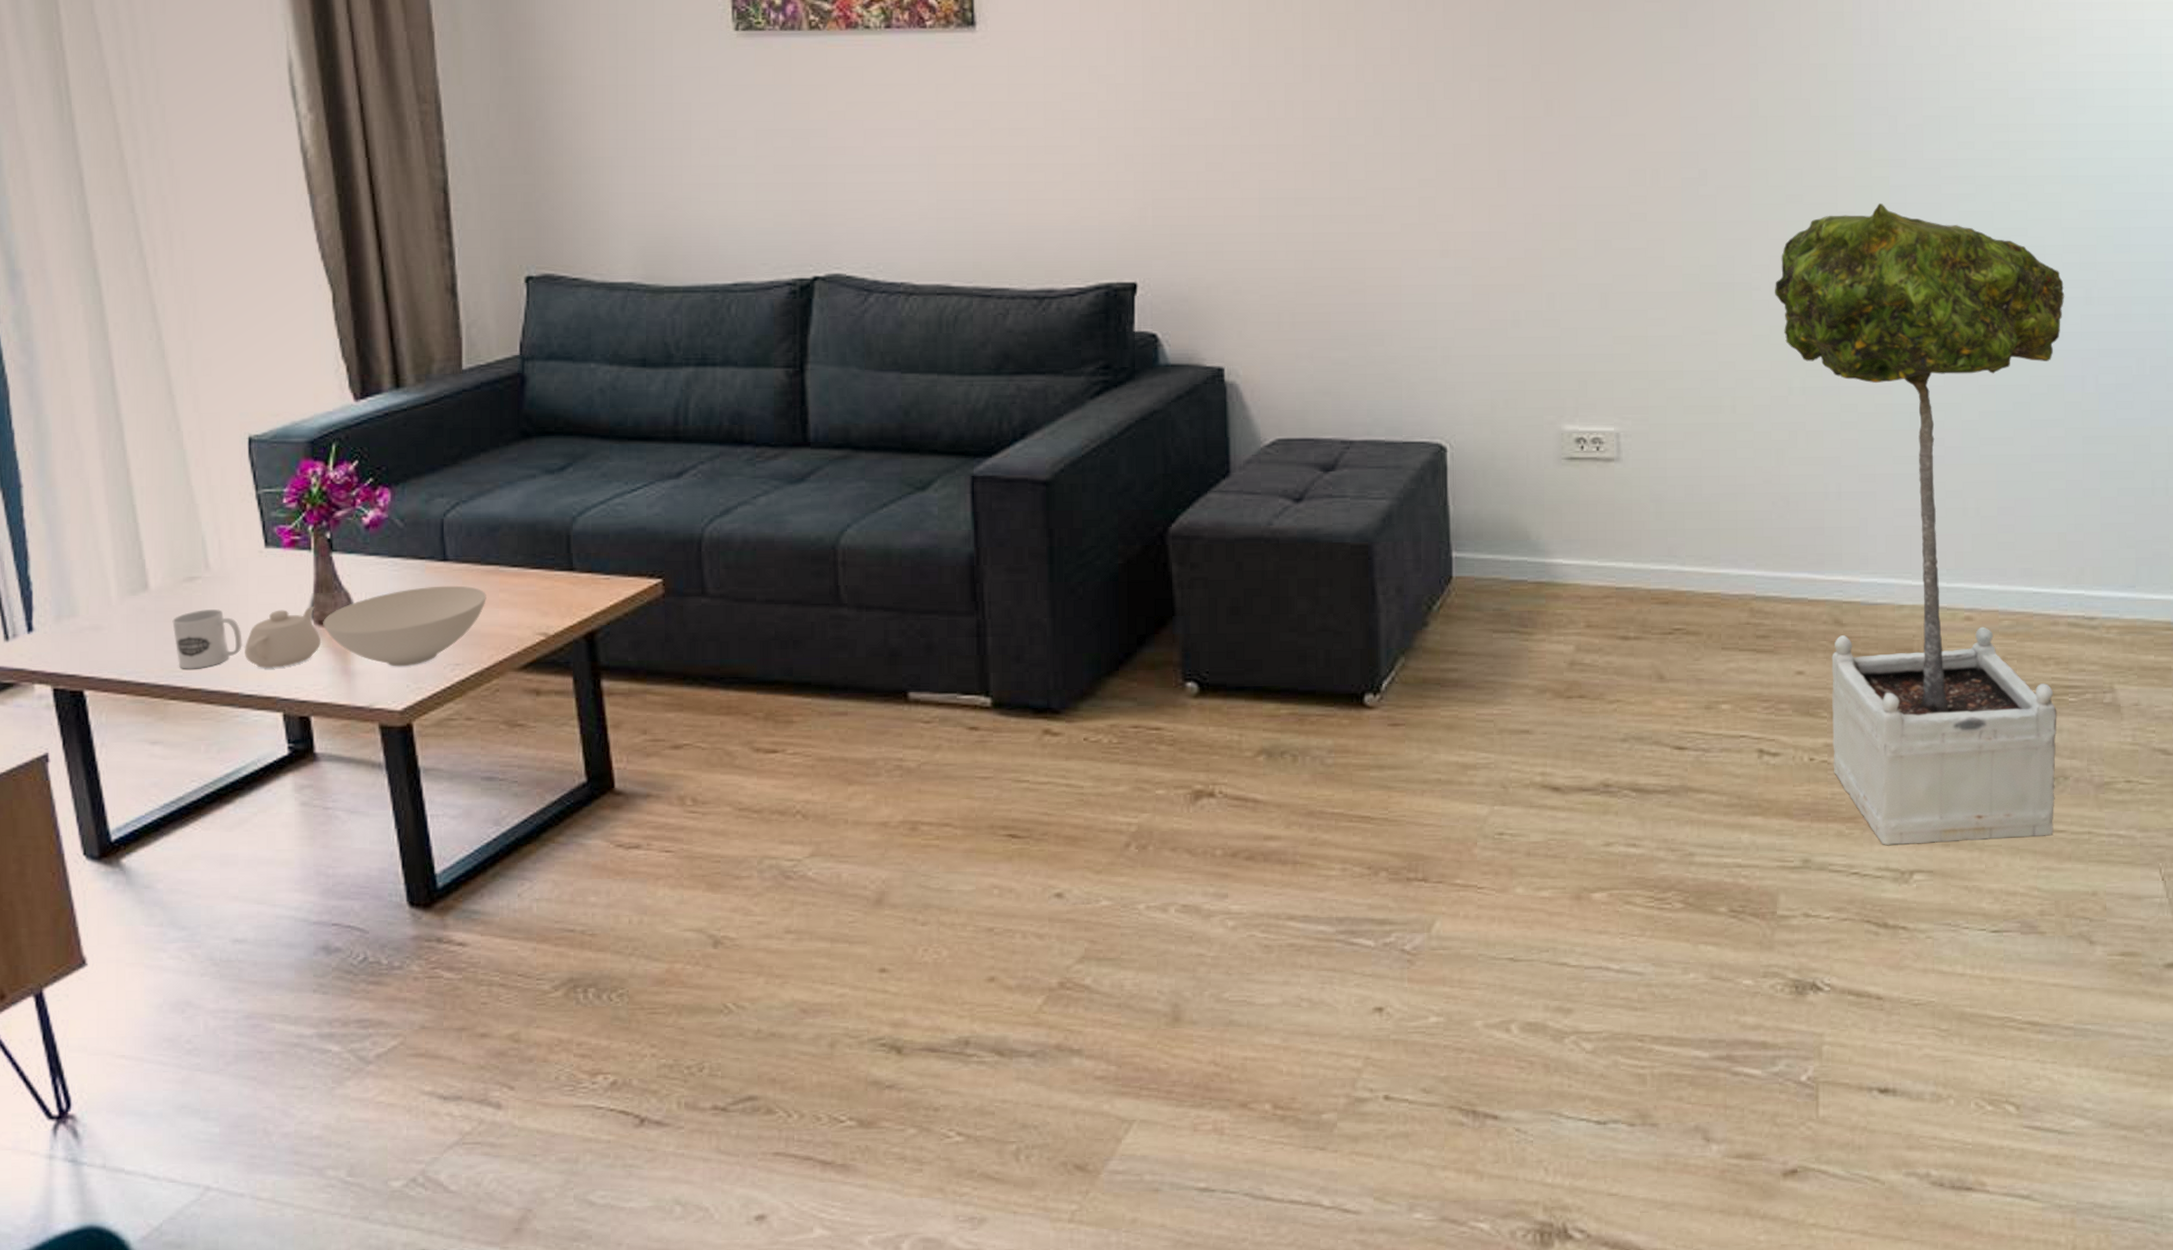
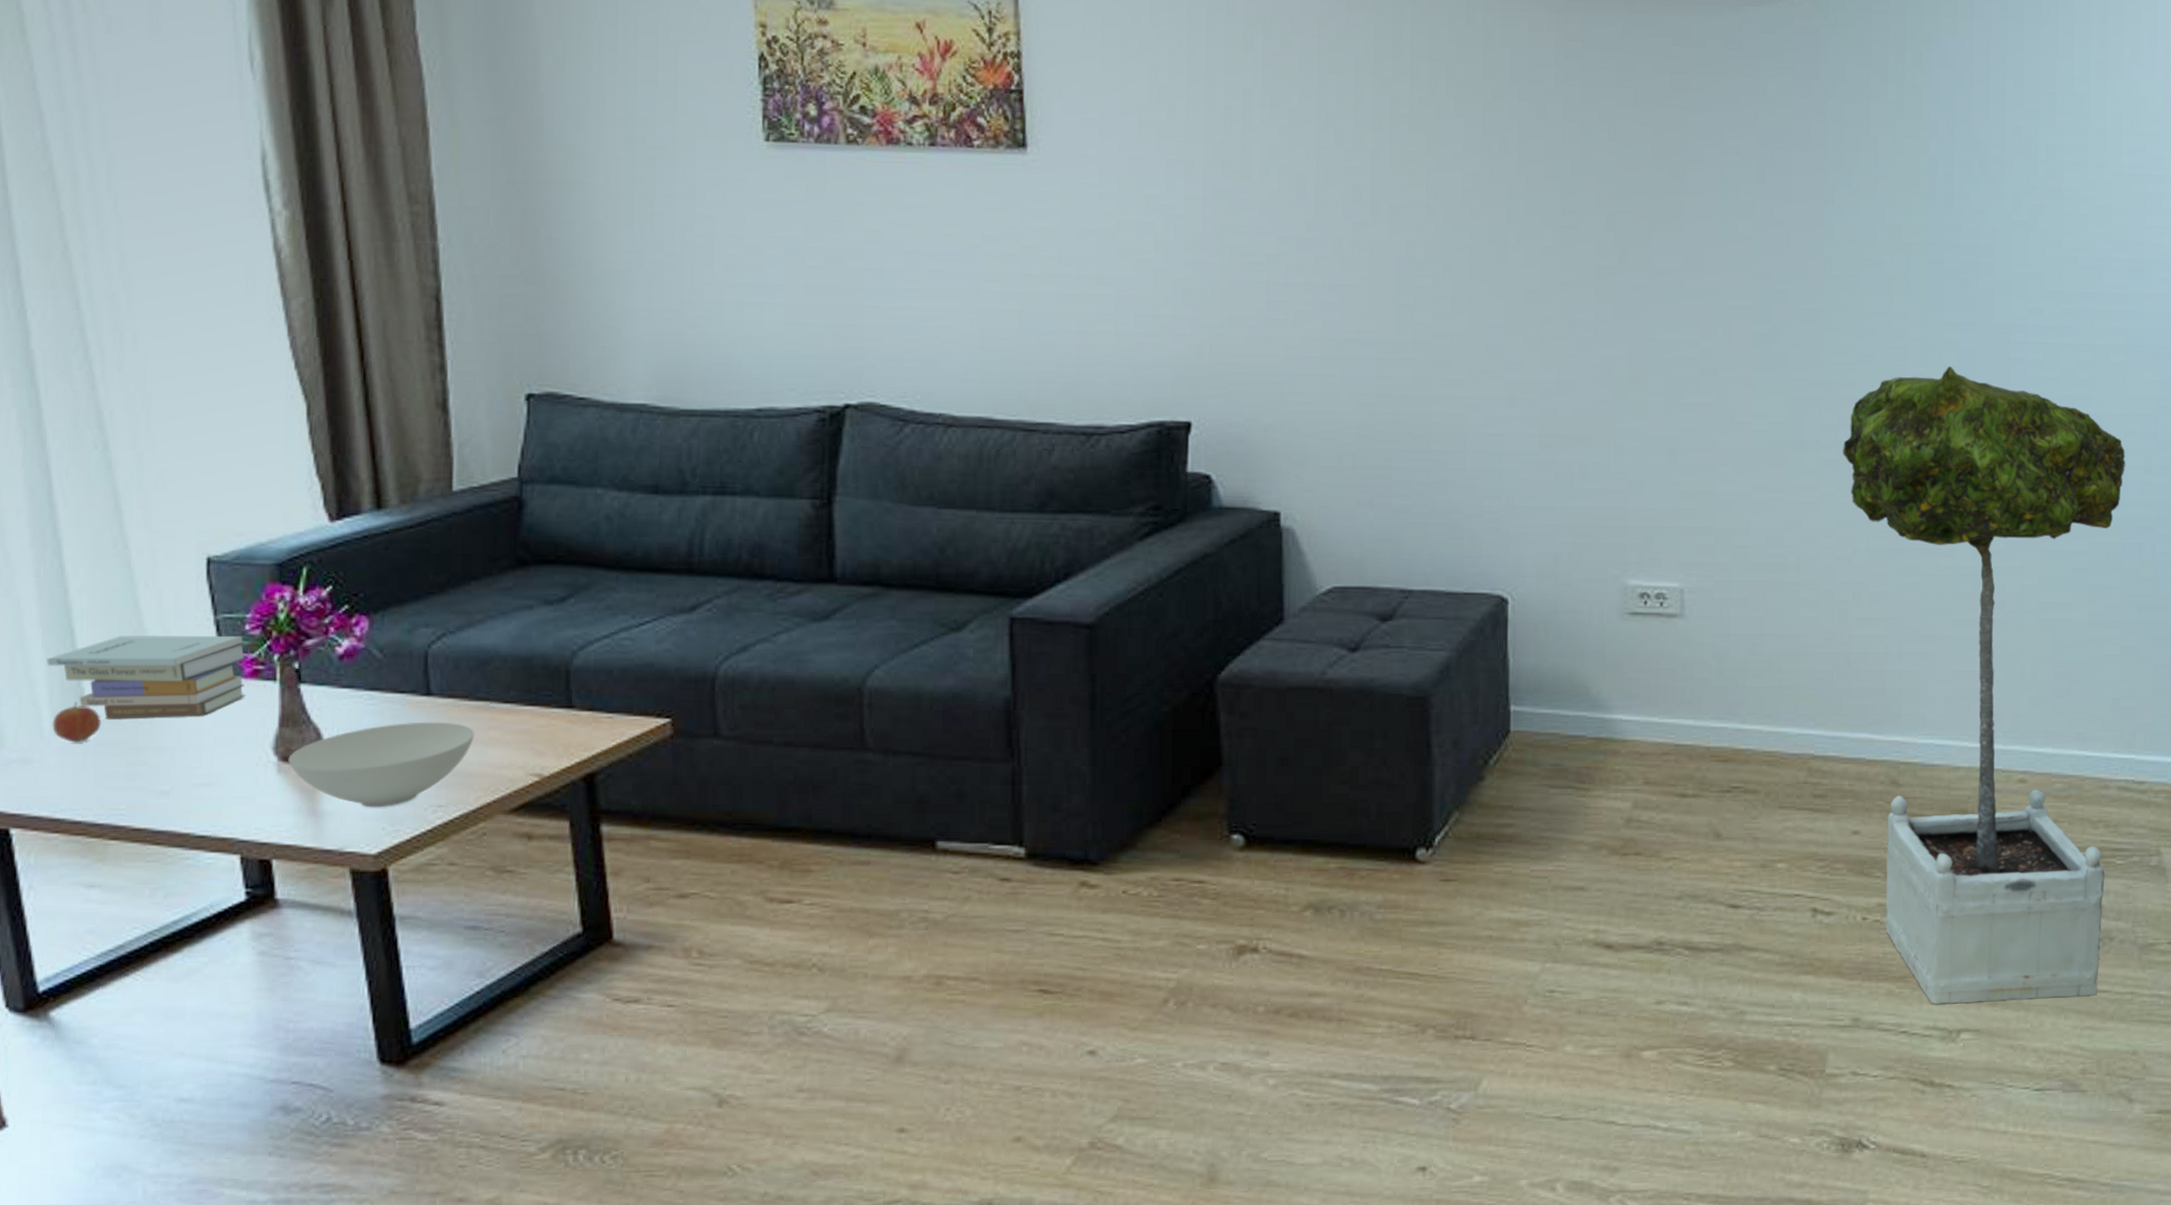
books: none [113,508,285,589] -> present [47,635,246,719]
fruit: none [118,573,161,611] -> present [52,702,102,743]
mug: present [172,609,242,669] -> none [114,743,195,807]
teapot: present [245,606,321,668] -> none [198,741,285,807]

